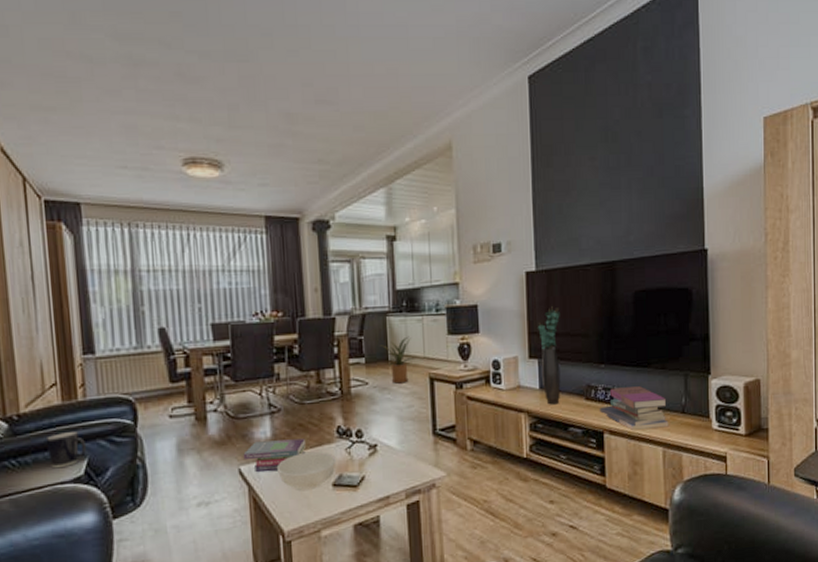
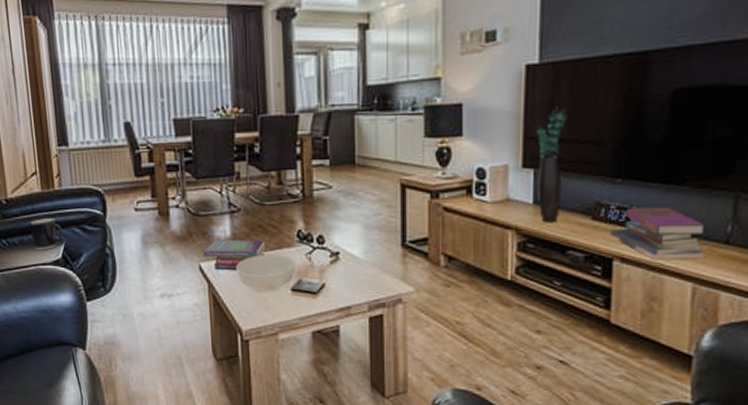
house plant: present [380,336,415,384] -> none [347,137,385,189]

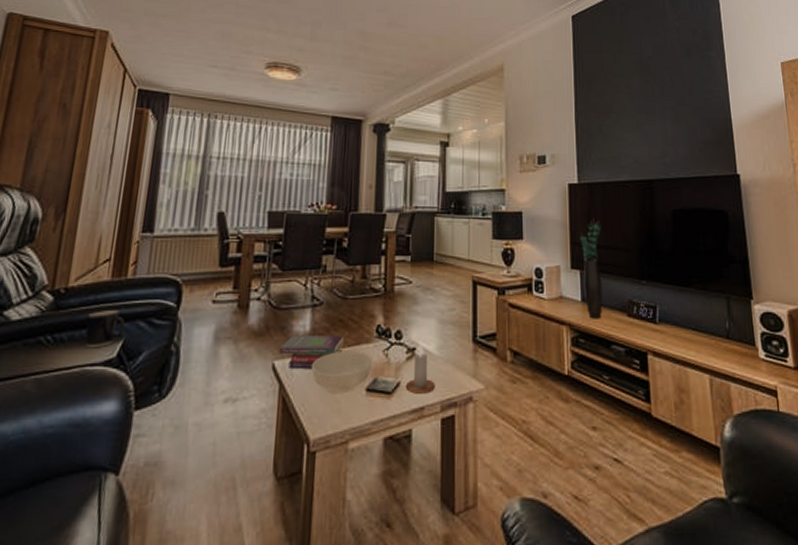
candle: none [330,246,362,295] -> present [405,342,435,394]
books: present [610,208,705,261] -> none [643,306,714,354]

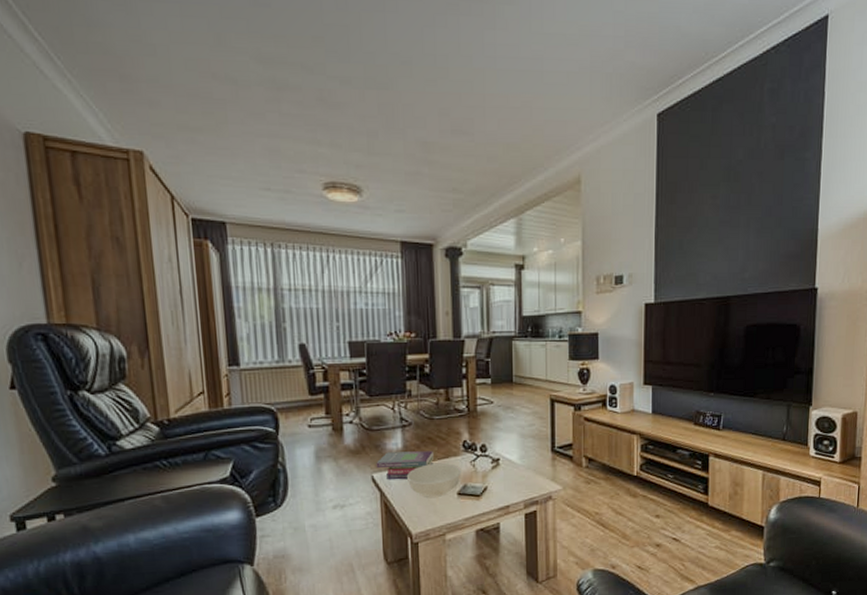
mug: present [85,310,125,348] -> none [194,437,231,470]
candle: present [405,342,435,394] -> none [492,453,519,496]
vase: present [580,219,603,319] -> none [654,337,675,428]

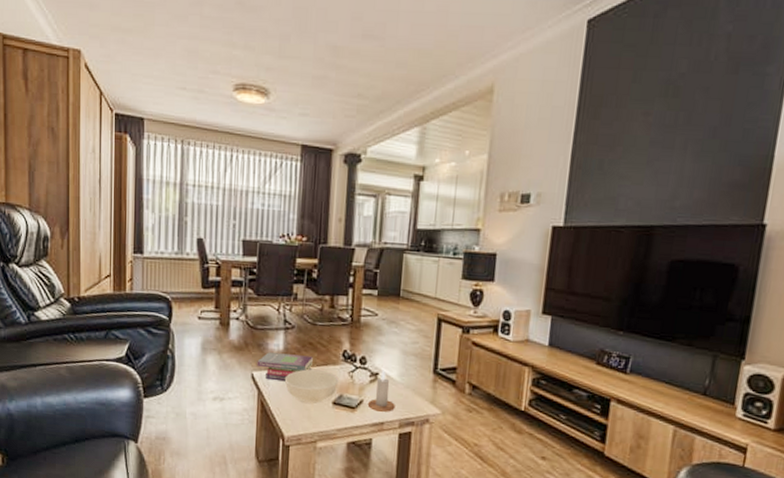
candle: none [492,453,519,496] -> present [367,368,395,412]

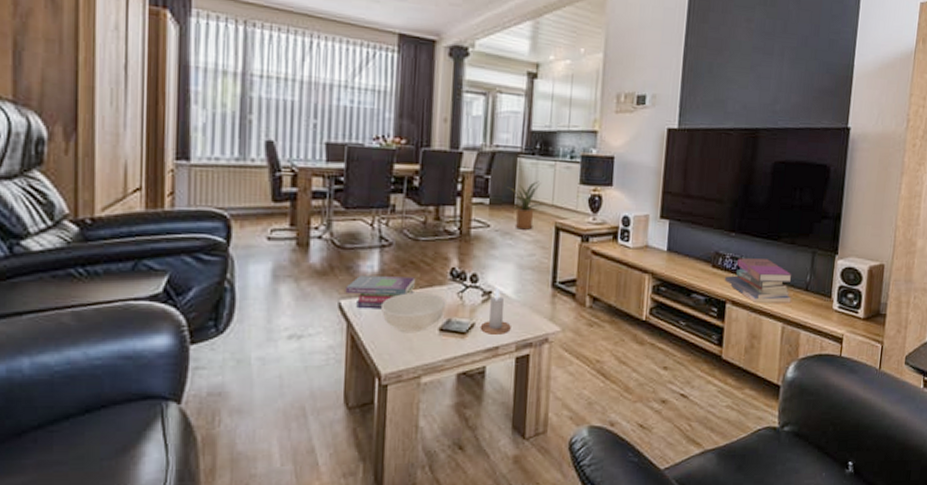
house plant: none [394,275,426,320] -> present [508,181,543,230]
books: none [610,357,688,407] -> present [725,258,792,304]

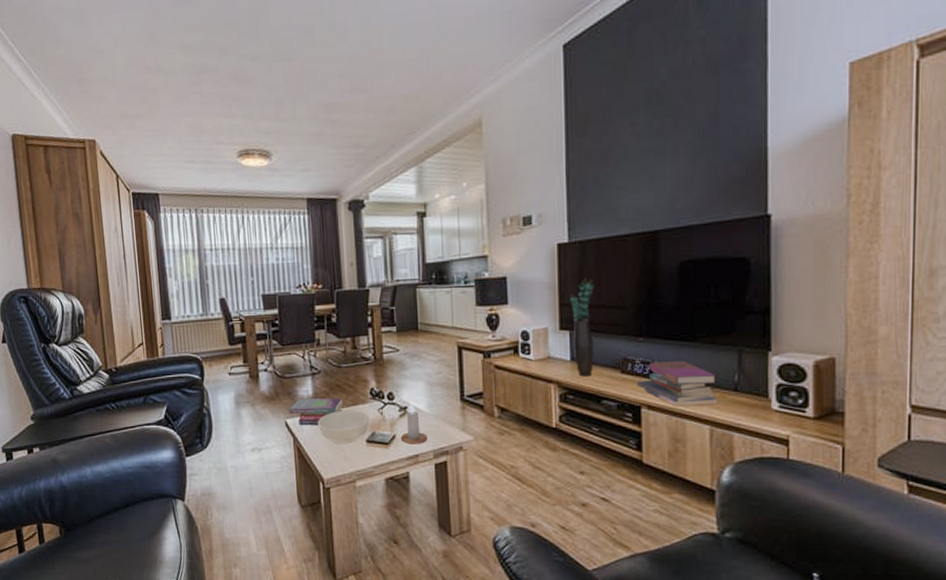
house plant: present [508,181,543,230] -> none [411,307,444,351]
vase: none [671,167,697,269] -> present [570,278,594,377]

